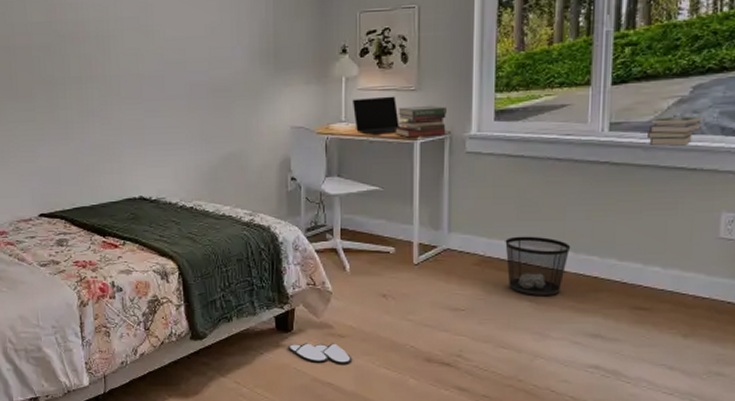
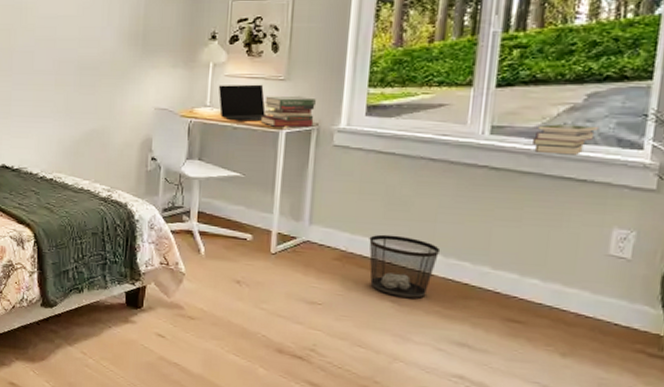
slippers: present [288,343,353,364] -> none [137,320,201,347]

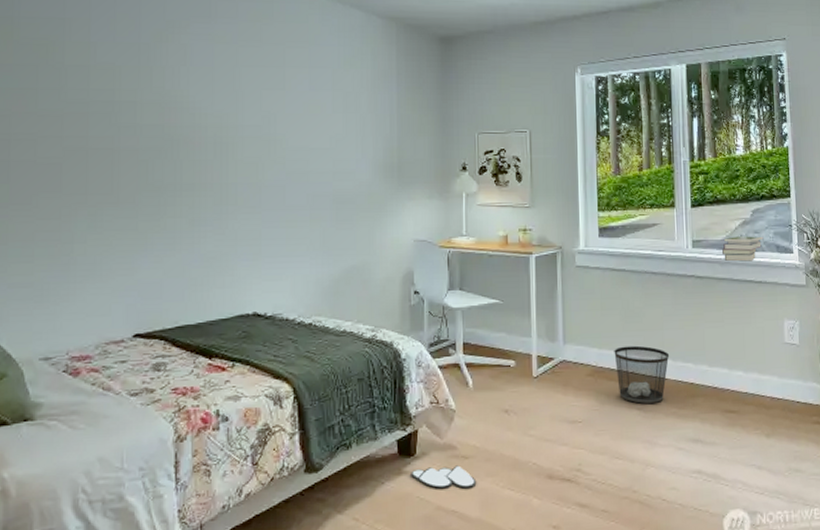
slippers: none [137,320,201,347] -> present [411,465,477,489]
laptop: present [218,84,270,123] -> none [472,212,520,250]
books: present [260,95,316,128] -> none [512,221,558,252]

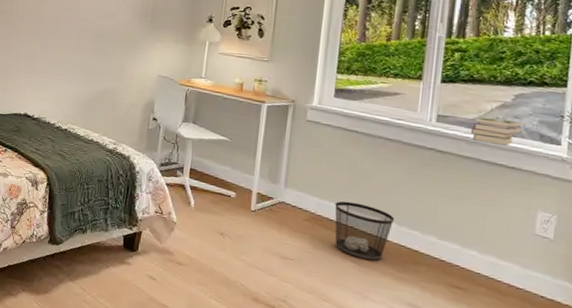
slippers: present [411,465,477,489] -> none [131,263,187,291]

